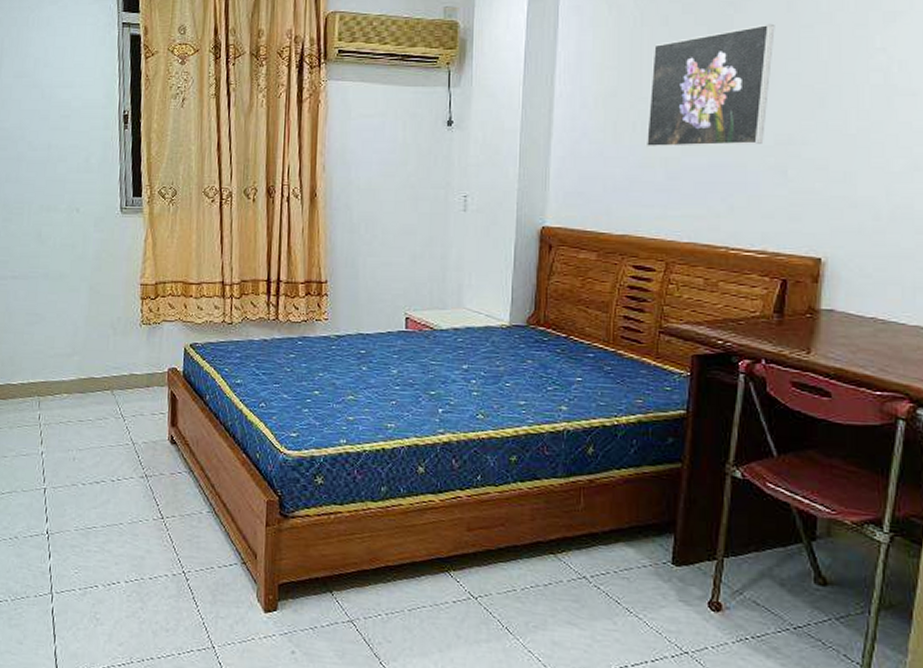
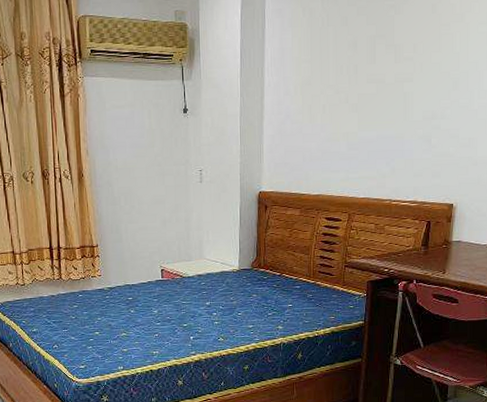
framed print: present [645,23,775,148] -> none [332,23,424,125]

